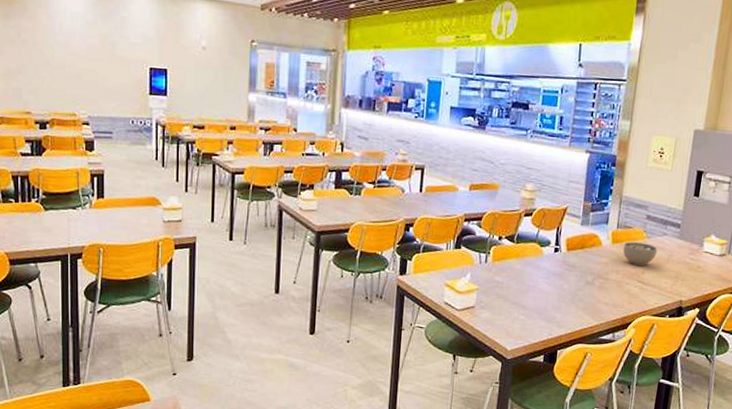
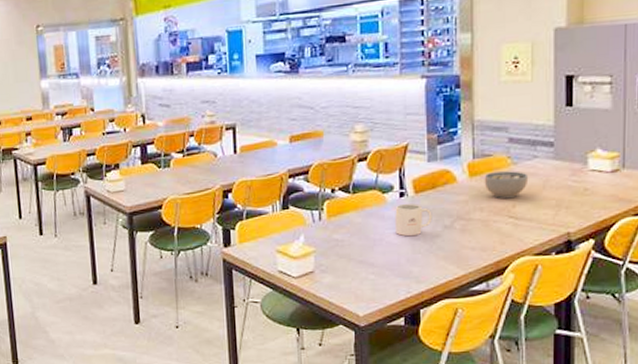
mug: none [547,258,579,287] -> present [395,204,432,237]

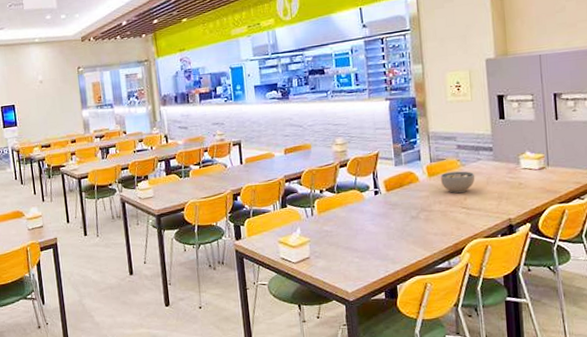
mug: present [395,204,432,237] -> none [372,200,402,227]

